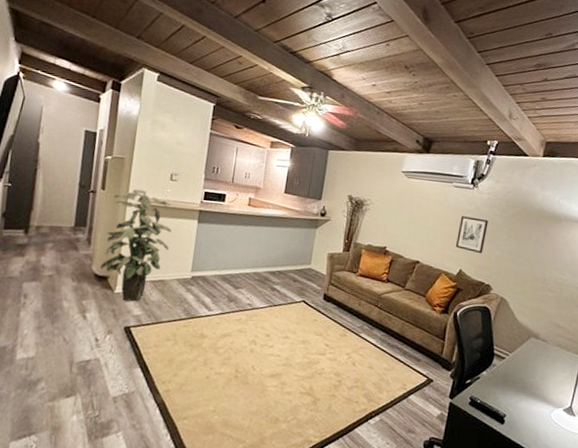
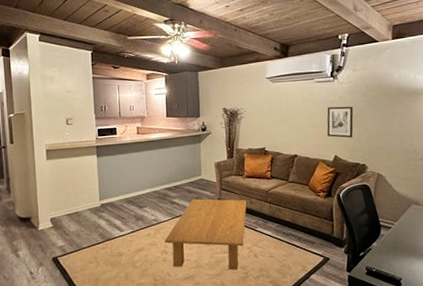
indoor plant: present [100,189,172,302] -> none [22,137,77,236]
coffee table: none [256,289,356,376] -> present [164,198,247,270]

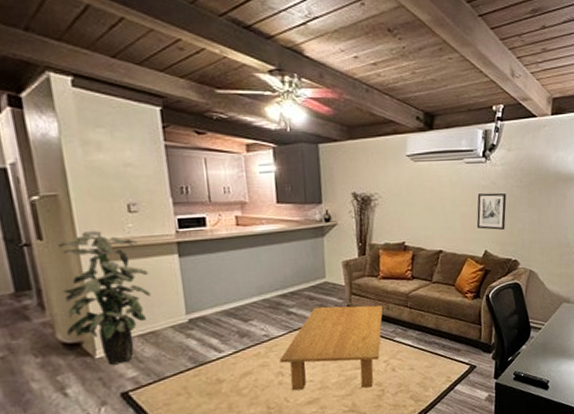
indoor plant: none [22,137,77,236] -> present [57,230,151,365]

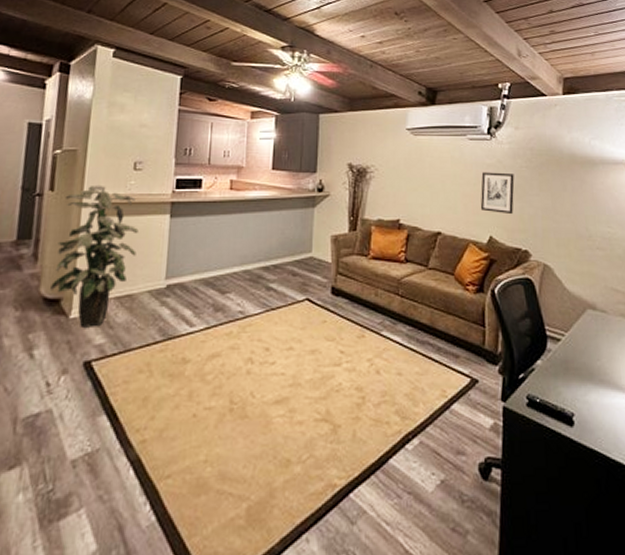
coffee table: present [279,305,383,391] -> none [251,285,371,393]

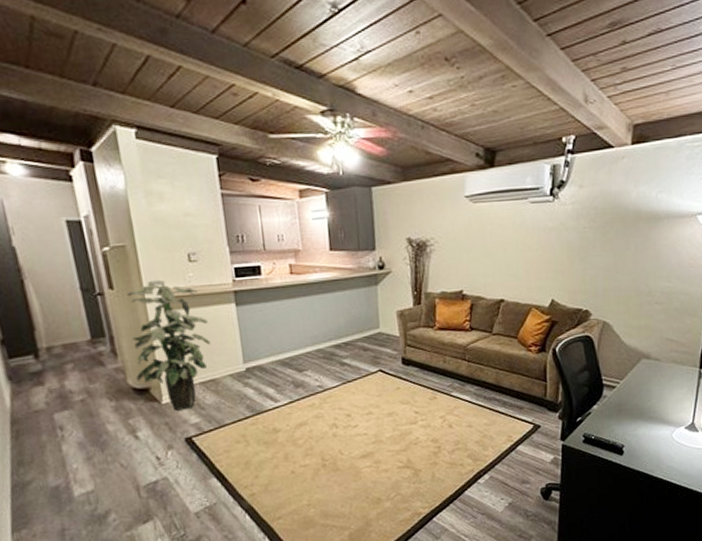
wall art: present [480,172,515,215] -> none [542,235,577,277]

